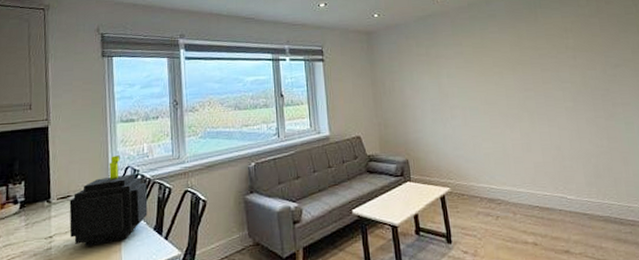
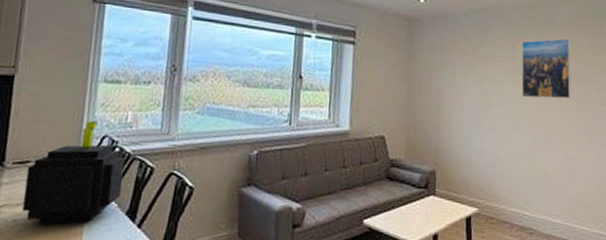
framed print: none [468,30,518,87] -> present [521,38,572,99]

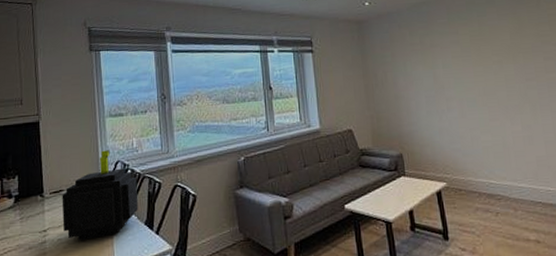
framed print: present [521,38,572,99] -> none [464,16,519,77]

